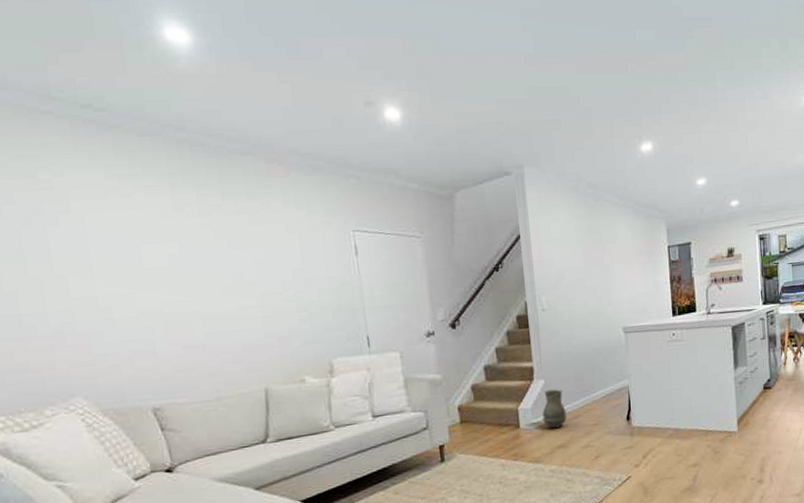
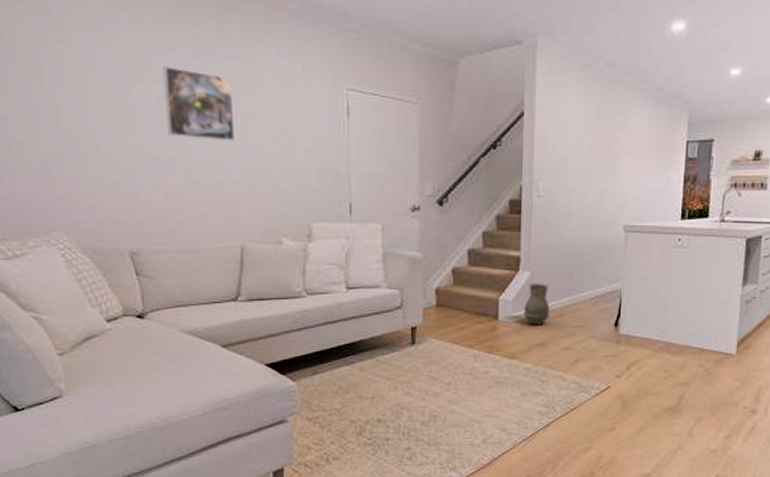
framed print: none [171,226,249,292] -> present [162,66,235,142]

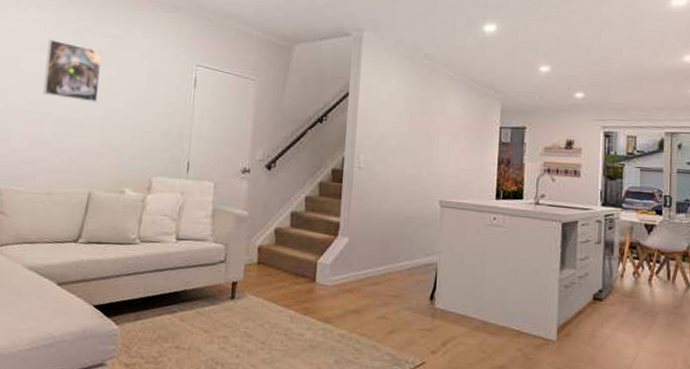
vase: present [524,283,550,325] -> none [340,249,366,291]

